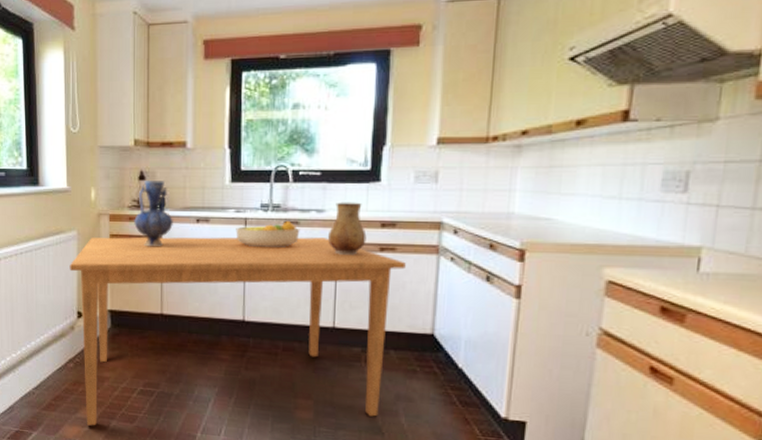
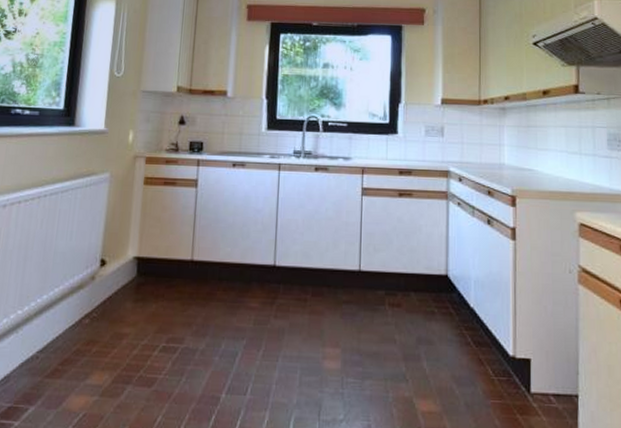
dining table: present [69,237,406,426] -> none [96,180,421,394]
vase: present [134,181,173,247] -> none [170,125,210,191]
fruit bowl: present [236,220,300,249] -> none [270,166,329,193]
ceramic pitcher: present [327,202,367,255] -> none [353,150,387,200]

